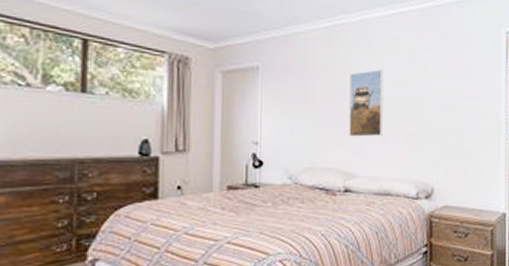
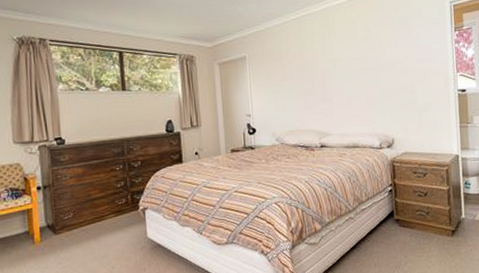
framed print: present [349,69,383,137] -> none [317,47,348,104]

